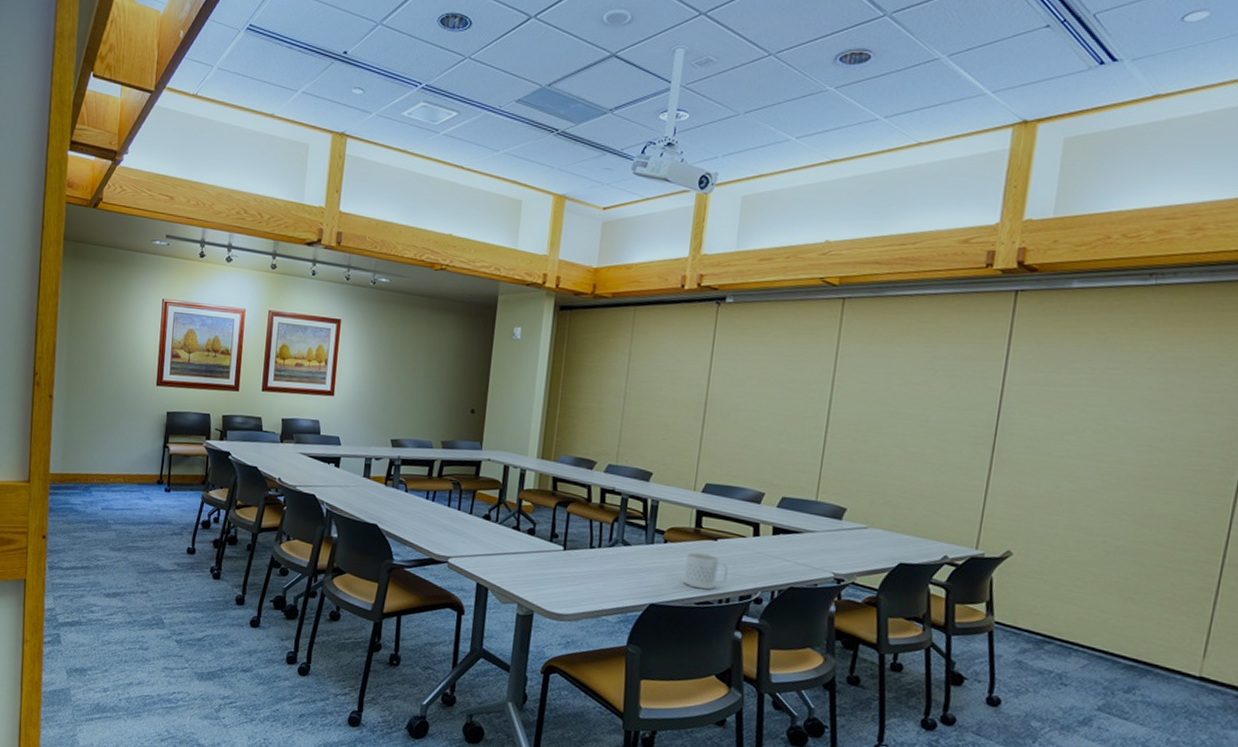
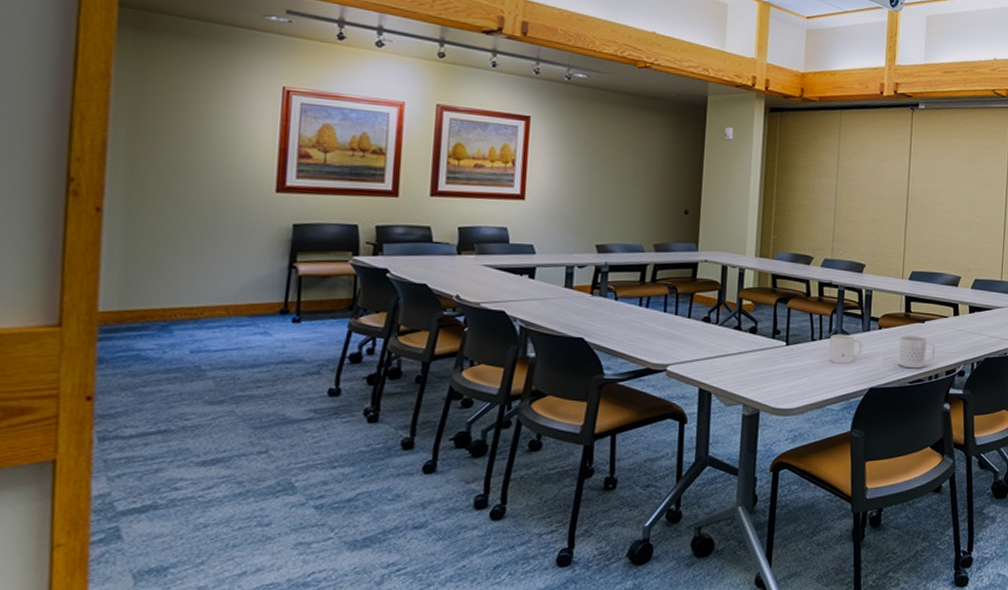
mug: none [607,544,645,576] -> present [829,335,863,364]

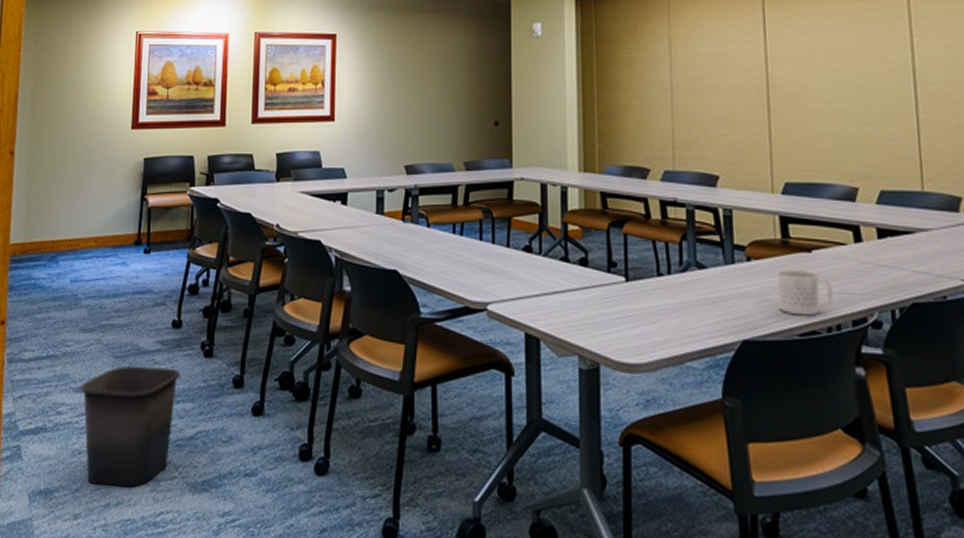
waste bin: none [205,435,339,555] -> present [80,365,181,488]
mug: present [829,335,863,364] -> none [682,268,728,307]

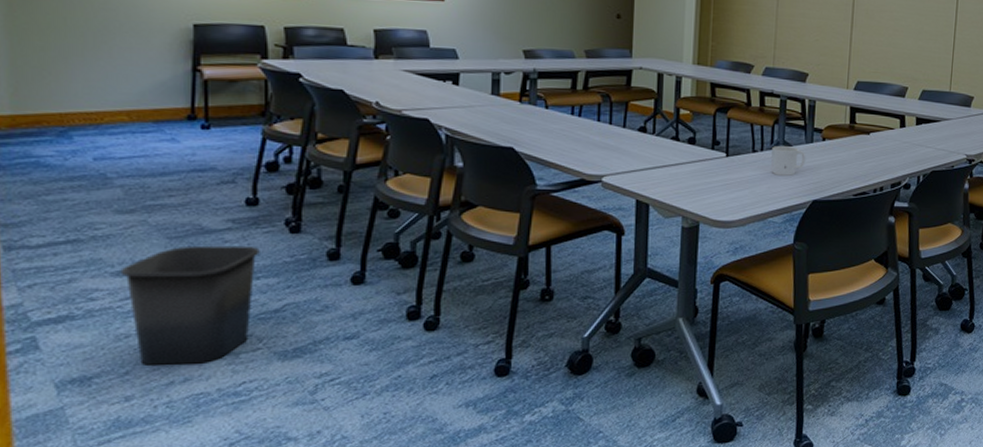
mug: none [682,268,728,307] -> present [771,146,806,176]
mug: present [776,269,832,316] -> none [841,147,880,181]

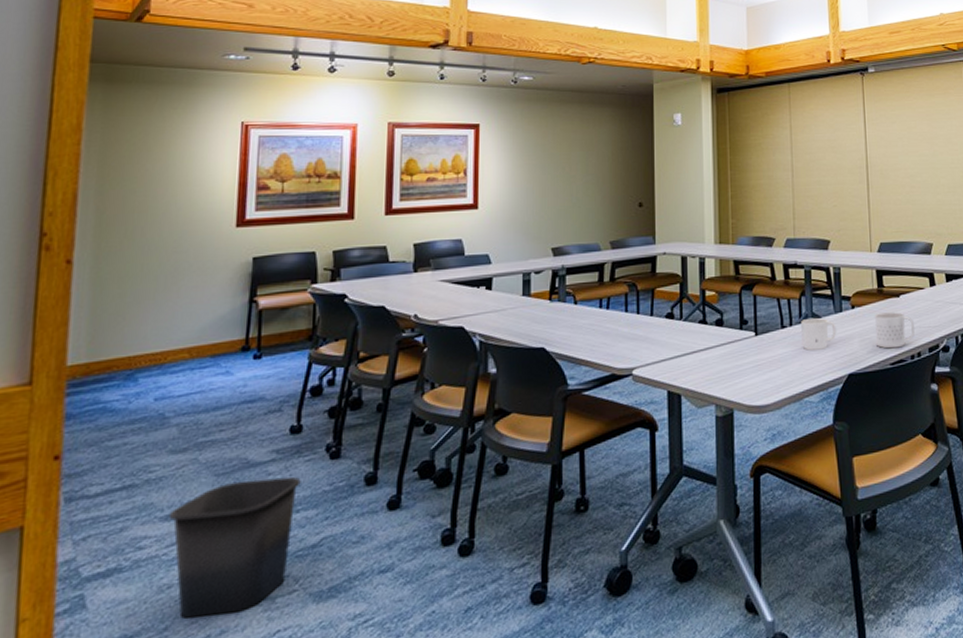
mug: none [841,147,880,181] -> present [874,312,915,349]

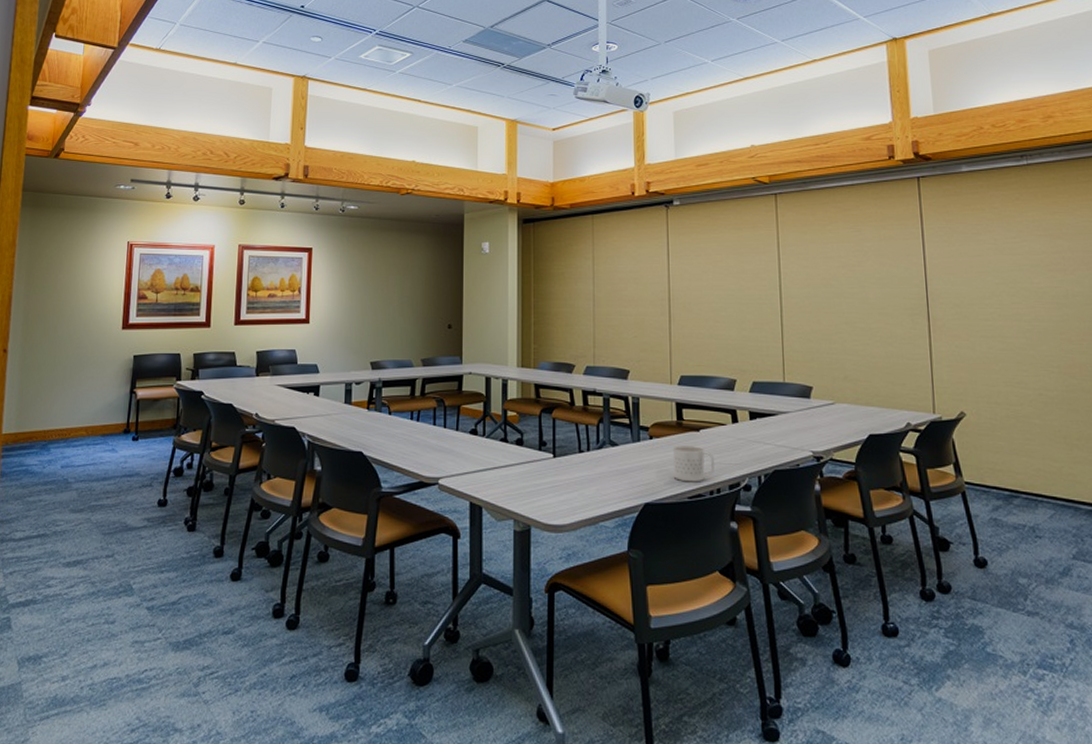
waste bin: present [168,476,301,619] -> none [69,541,165,650]
mug: present [801,318,837,351] -> none [598,446,634,477]

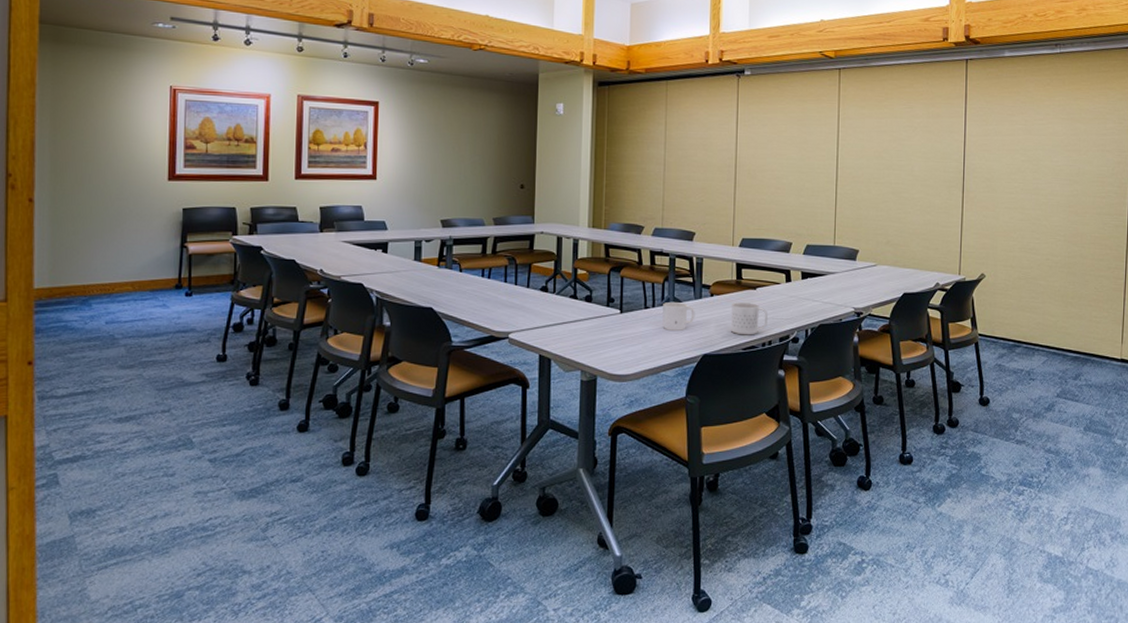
mug: none [598,446,634,477] -> present [662,302,695,331]

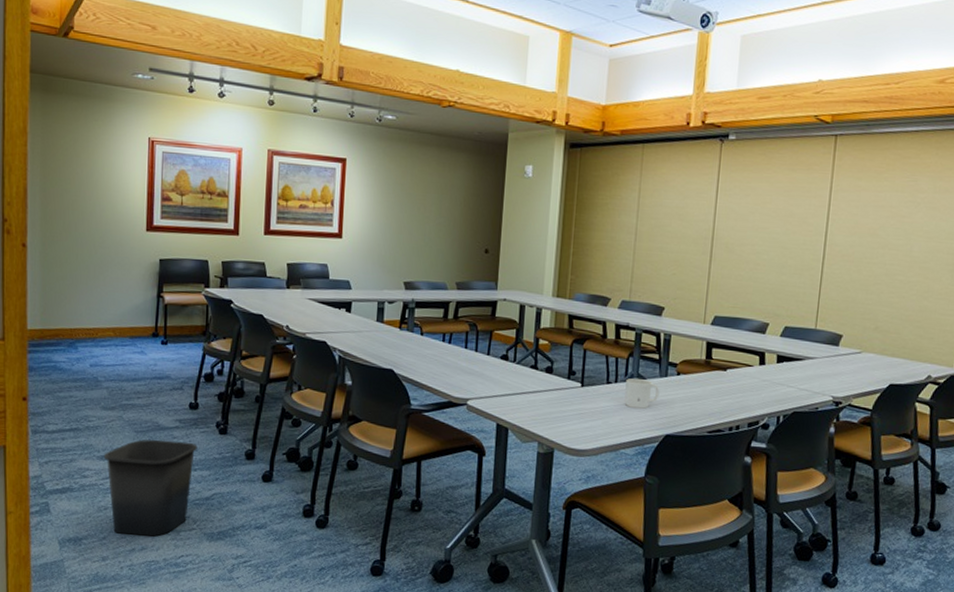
waste bin: none [120,396,227,501] -> present [103,439,198,537]
mug: present [730,302,768,335] -> none [696,383,737,419]

